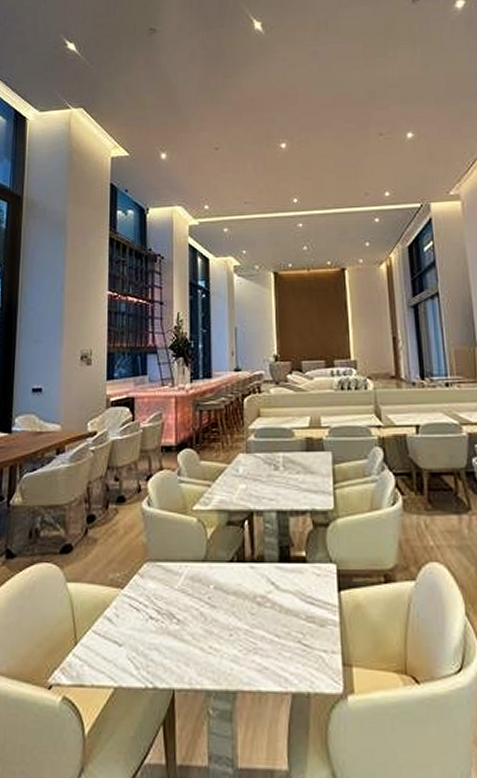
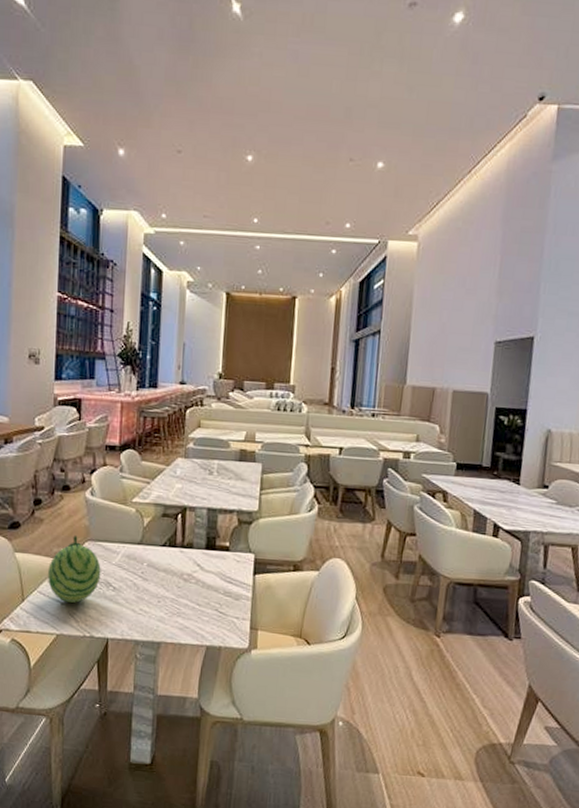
fruit: none [103,556,162,643] -> present [48,535,101,603]

